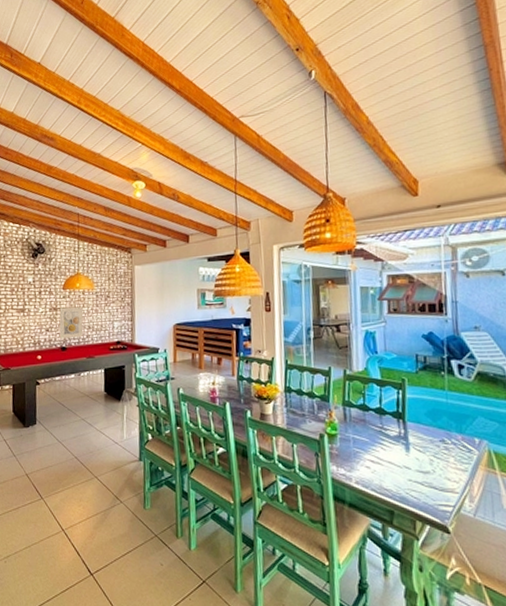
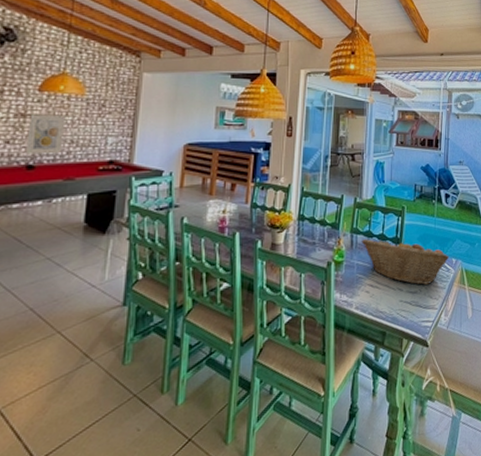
fruit basket: none [355,413,470,465] -> present [361,239,450,285]

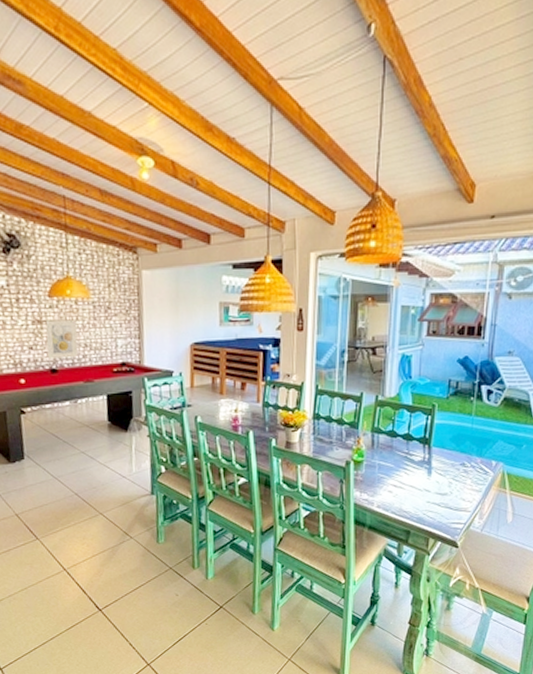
fruit basket: present [361,239,450,285] -> none [383,439,489,487]

